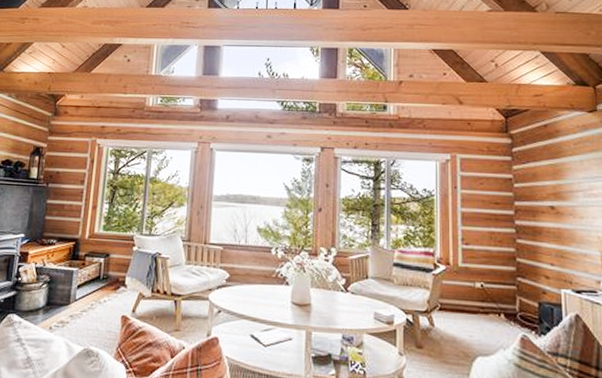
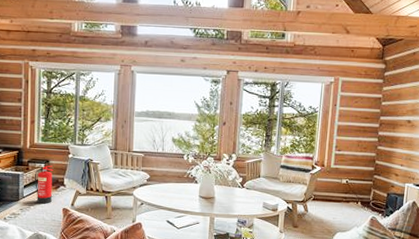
fire extinguisher: none [90,260,114,310] -> present [35,165,54,204]

